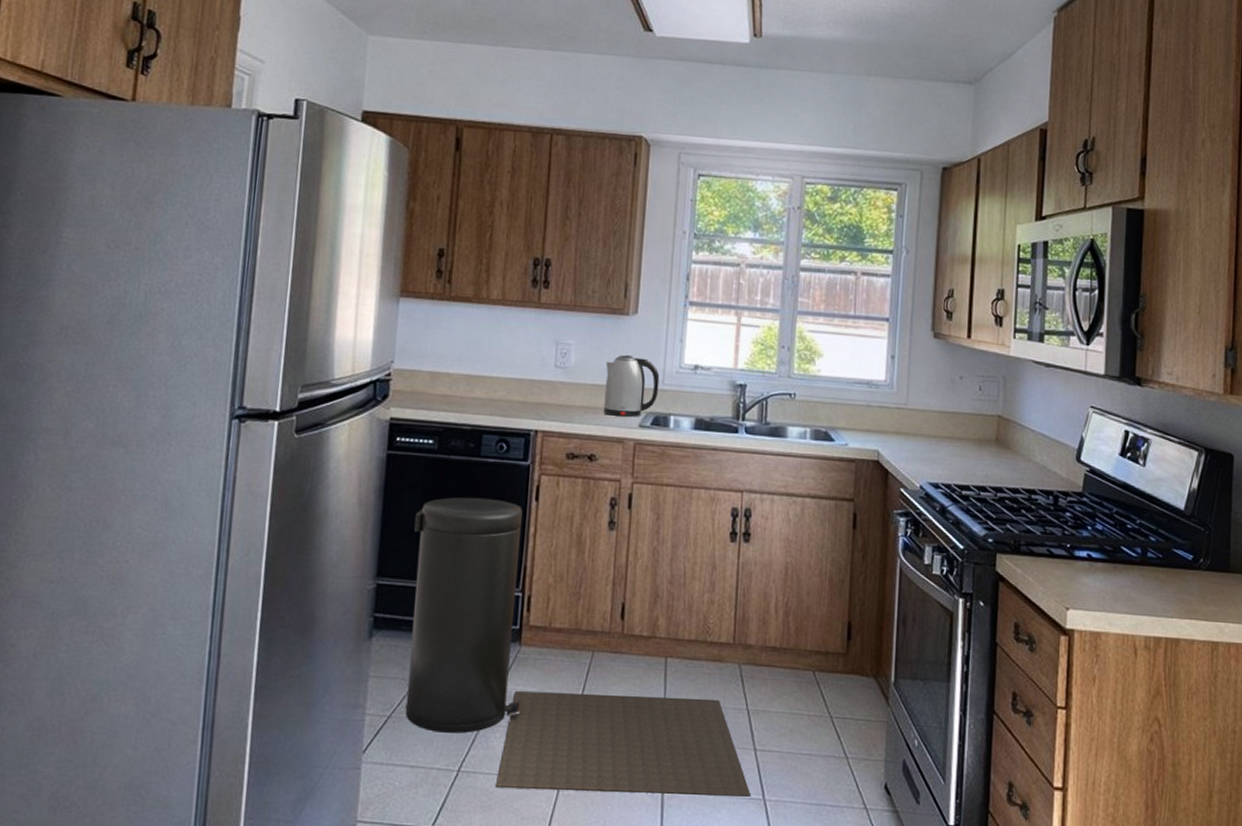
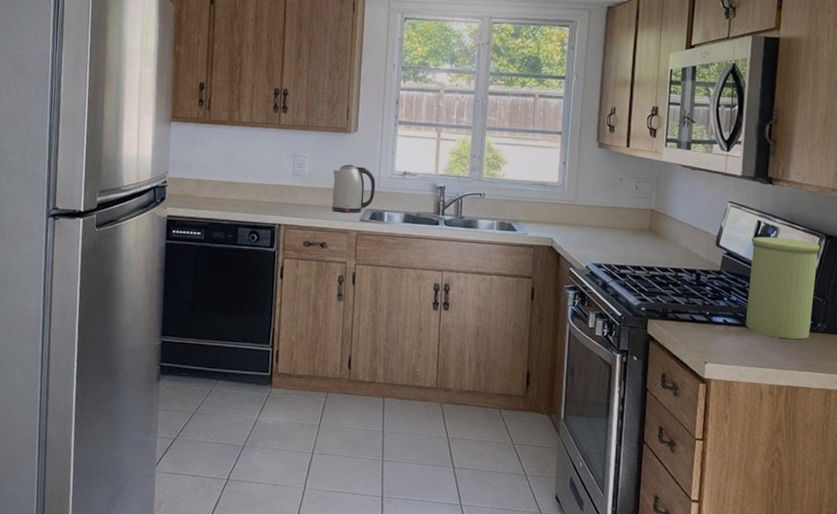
pedal bin: present [405,497,522,733] -> none [186,275,274,452]
doormat: present [496,691,751,797] -> none [256,422,450,502]
canister: none [1114,450,1199,579] -> present [746,236,820,340]

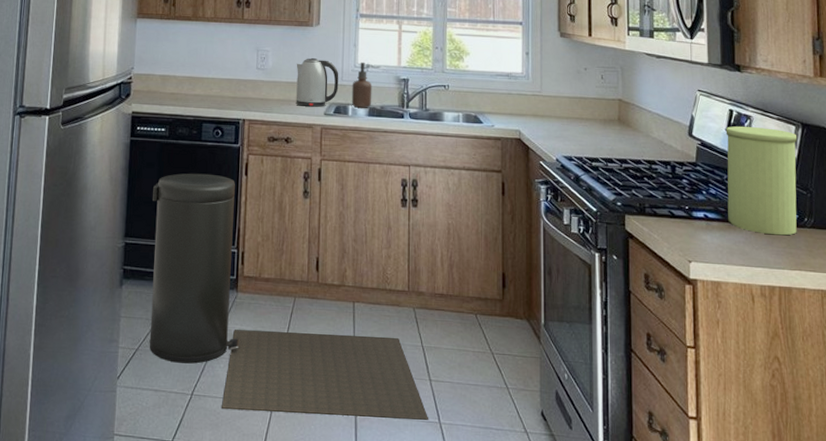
pedal bin: none [186,275,274,452] -> present [149,173,240,364]
doormat: none [256,422,450,502] -> present [222,330,428,420]
soap dispenser: none [387,169,409,215] -> present [351,62,372,108]

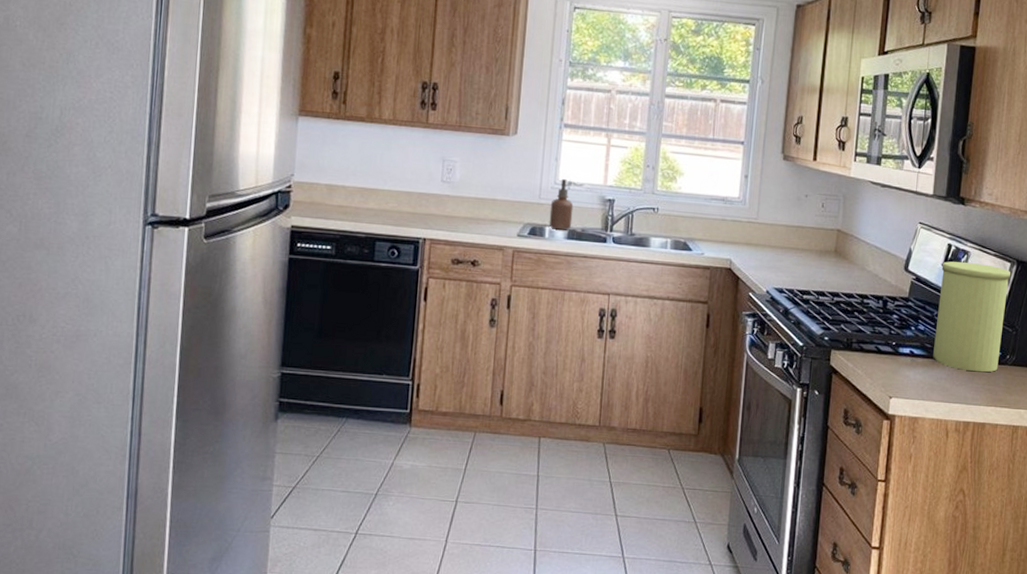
pedal bin: present [149,173,240,364] -> none [308,297,412,502]
doormat: present [222,330,428,420] -> none [389,466,612,555]
kettle: present [296,57,339,107] -> none [485,171,537,228]

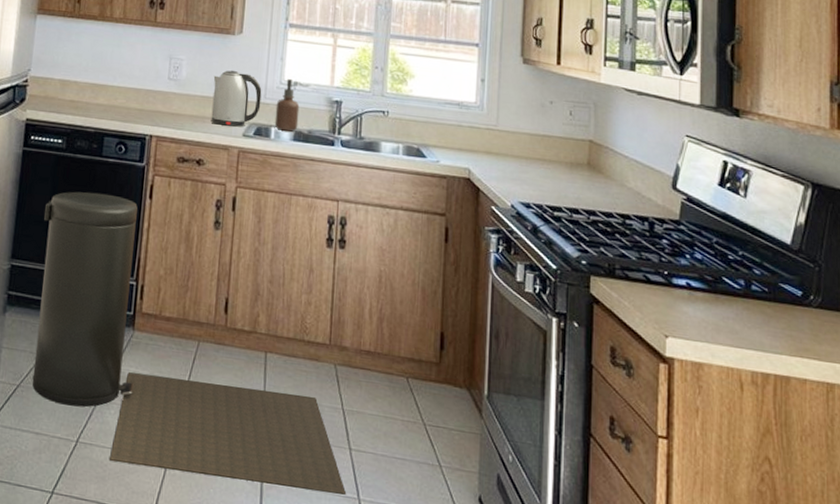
pedal bin: none [308,297,412,502] -> present [32,191,138,407]
doormat: none [389,466,612,555] -> present [110,372,346,495]
kettle: none [485,171,537,228] -> present [210,70,262,127]
canister: present [933,261,1011,373] -> none [716,180,806,315]

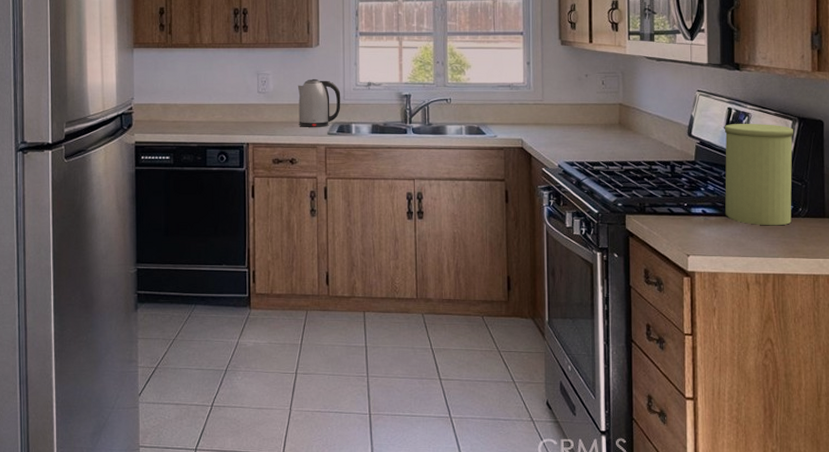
pedal bin: present [32,191,138,407] -> none [162,198,255,378]
doormat: present [110,372,346,495] -> none [241,343,439,417]
soap dispenser: present [274,78,300,132] -> none [354,80,375,126]
canister: none [716,180,806,315] -> present [724,123,794,226]

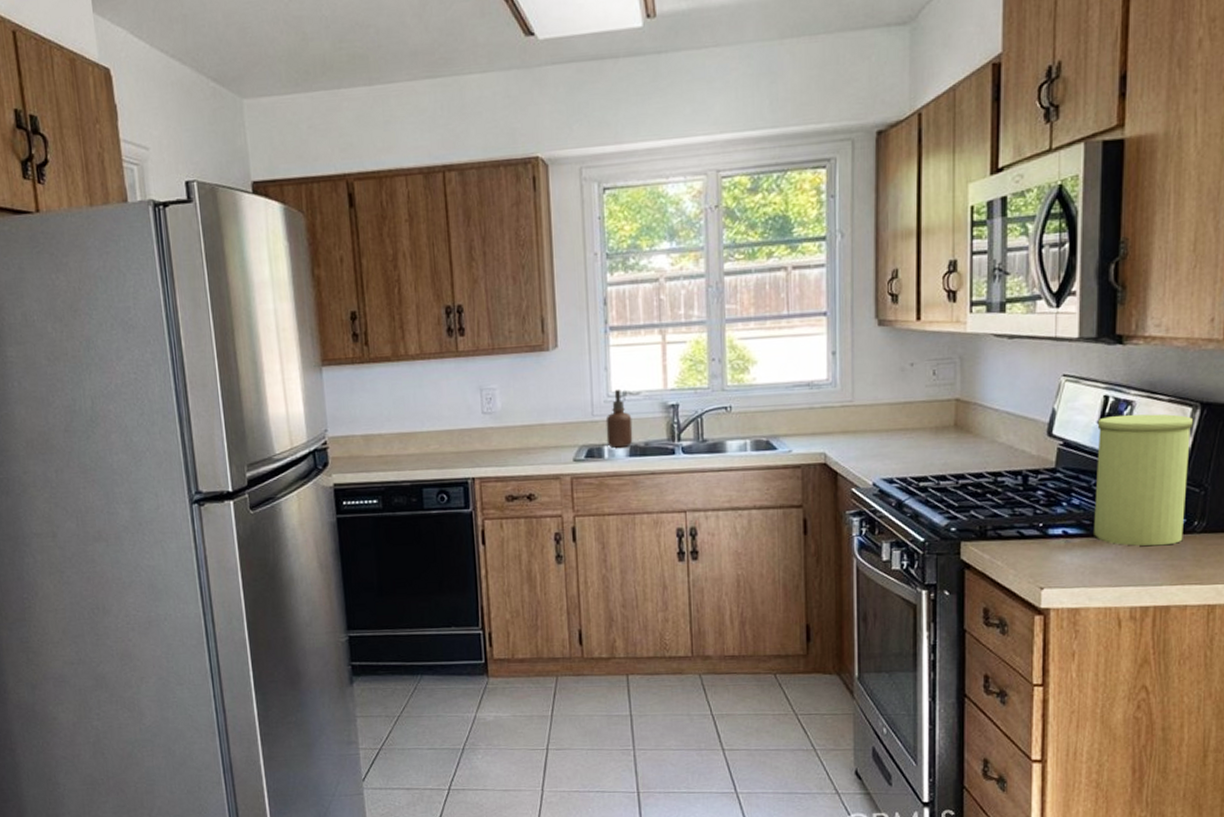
kettle: present [297,78,341,127] -> none [532,390,589,454]
soap dispenser: none [354,80,375,126] -> present [605,389,633,448]

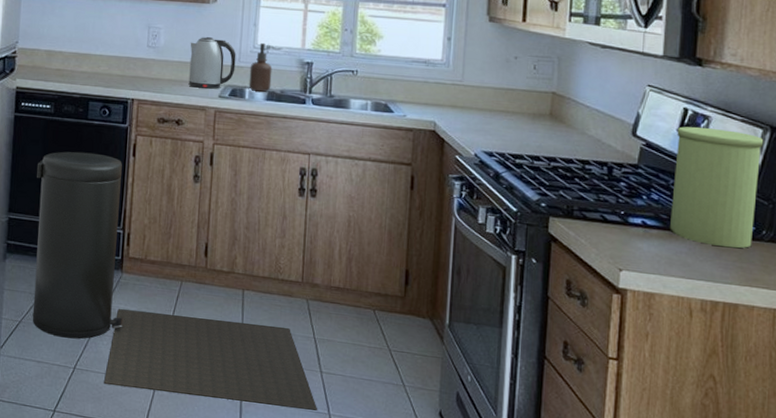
pedal bin: none [373,547,498,759] -> present [32,151,124,339]
doormat: none [484,709,723,800] -> present [104,309,317,411]
kettle: none [532,390,589,454] -> present [188,36,236,89]

